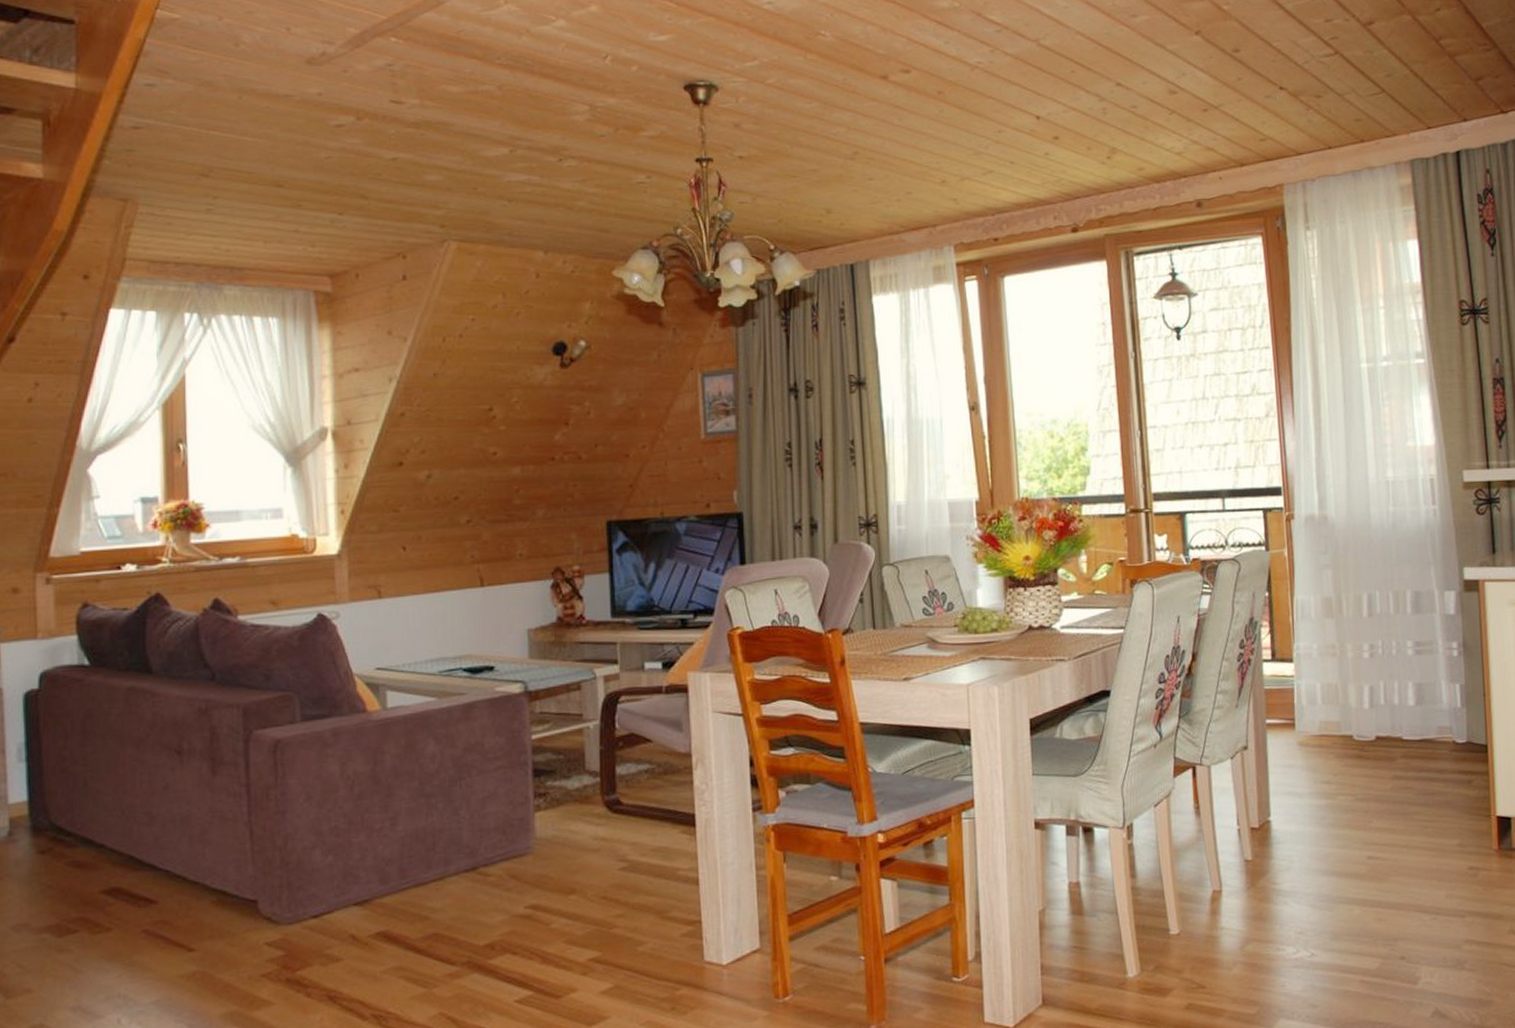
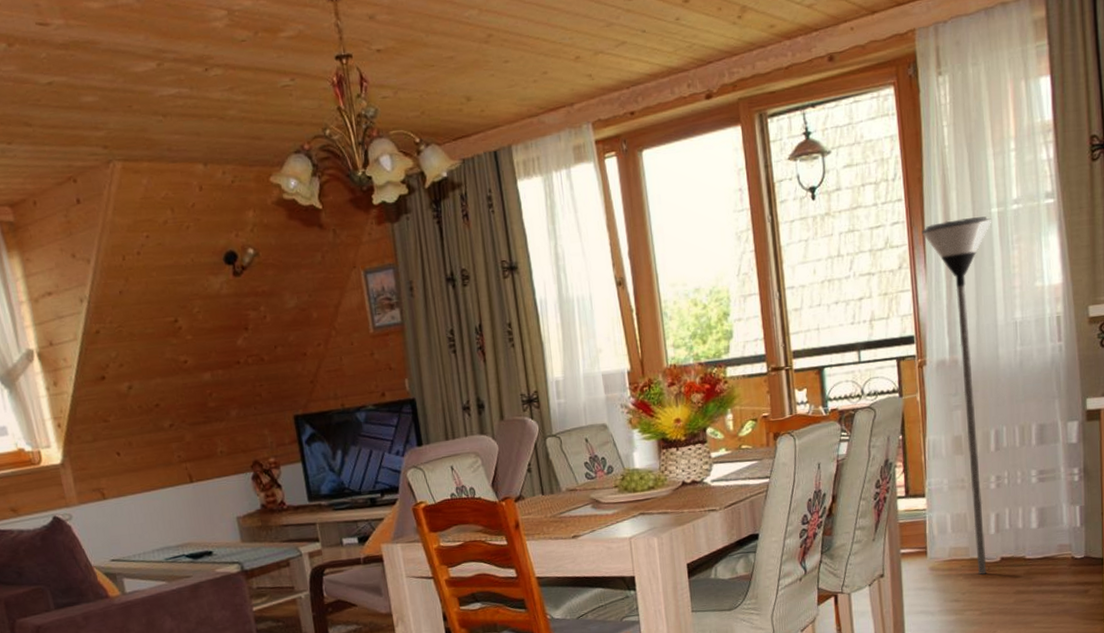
floor lamp: none [1289,371,1362,754] -> present [922,216,992,575]

